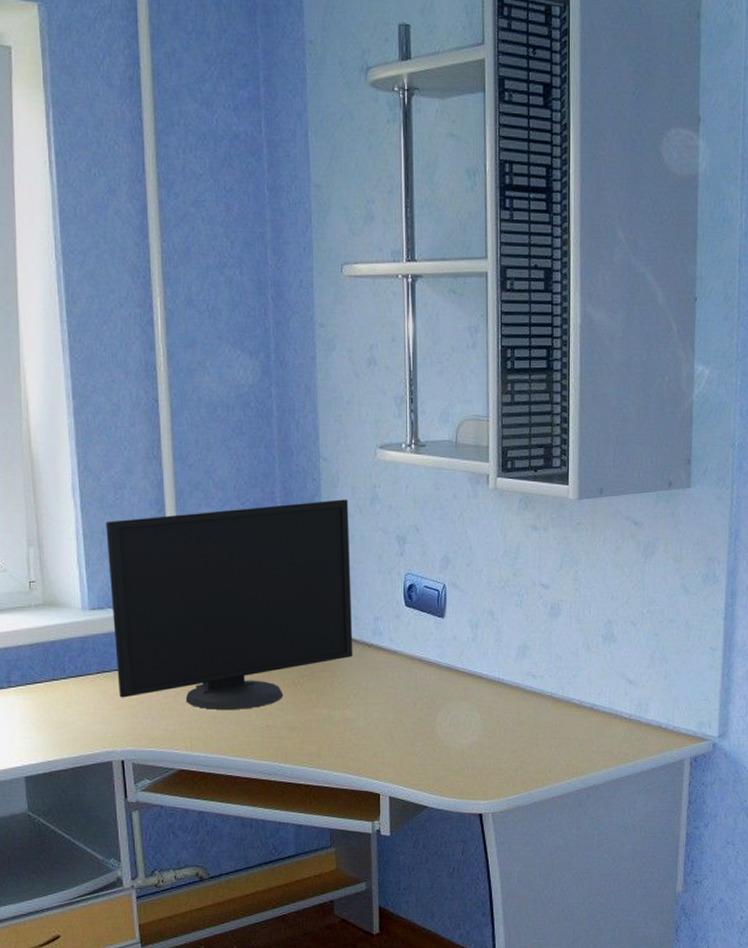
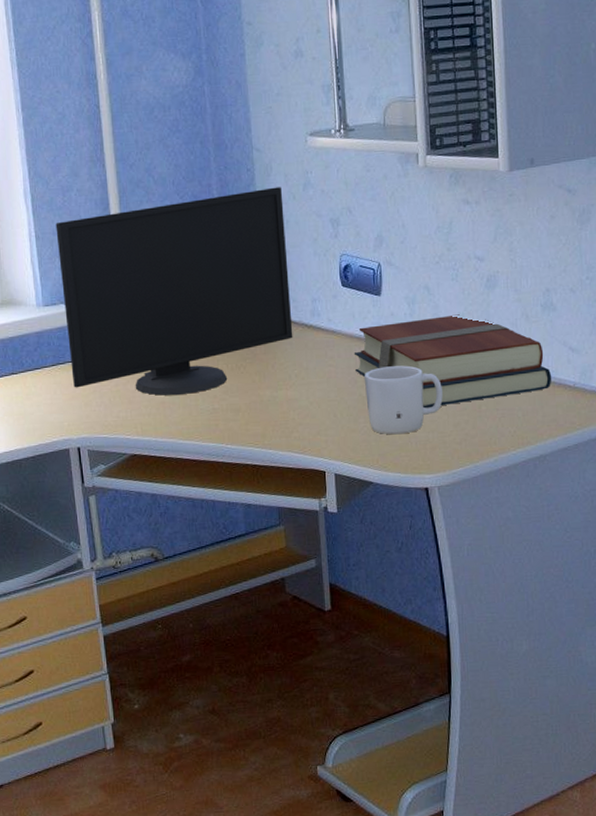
books: none [414,641,609,734] -> present [354,314,552,409]
mug: none [424,690,502,760] -> present [365,365,444,435]

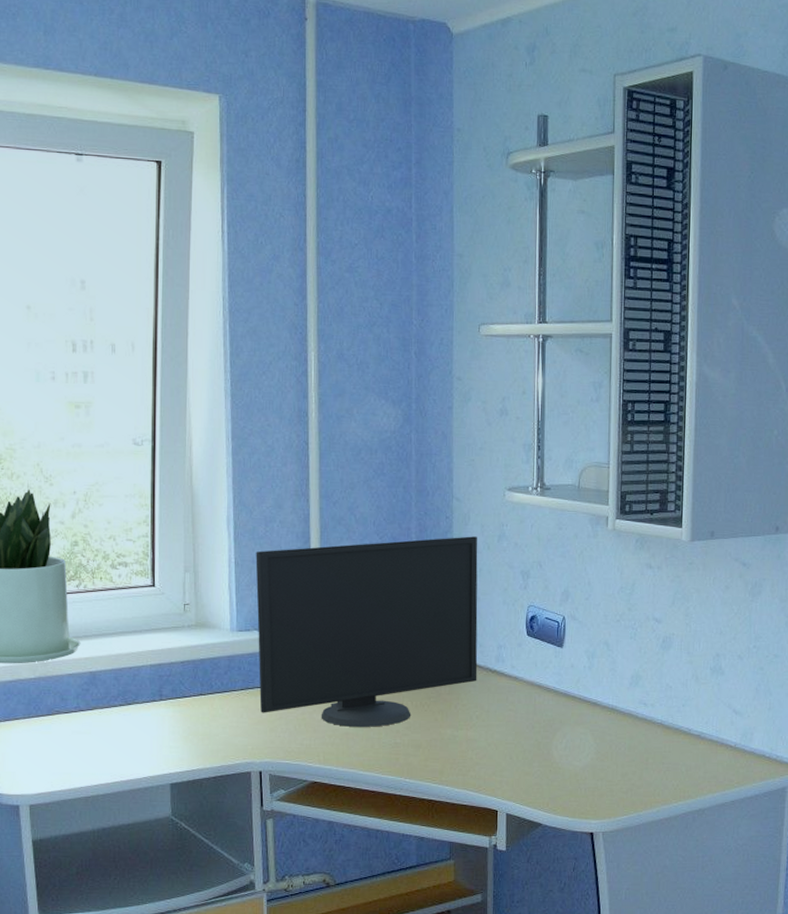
books: present [354,314,552,409] -> none [533,671,716,757]
mug: present [365,365,444,435] -> none [541,715,615,780]

